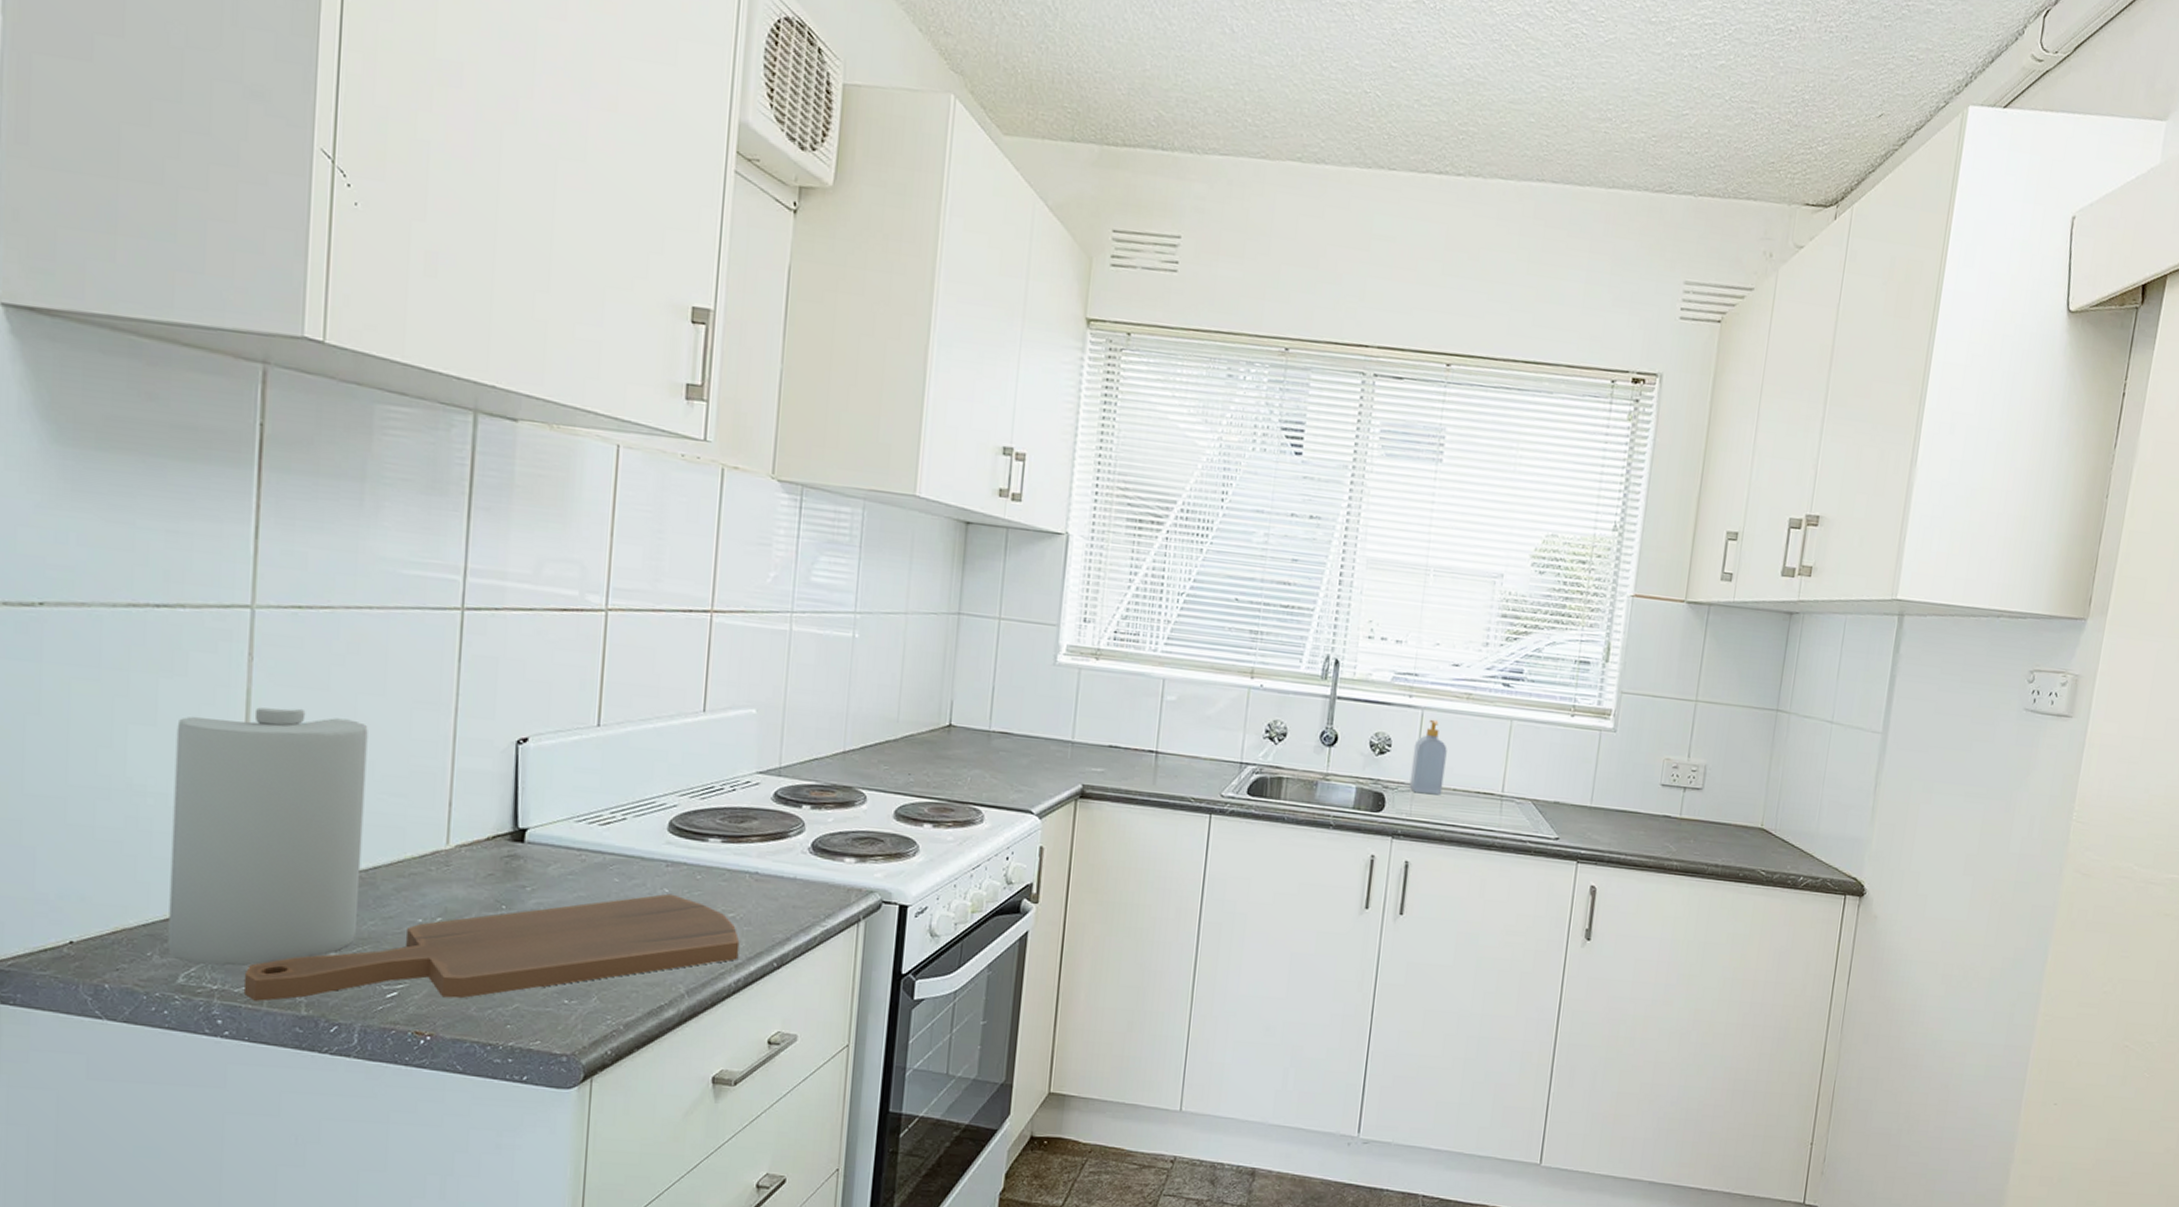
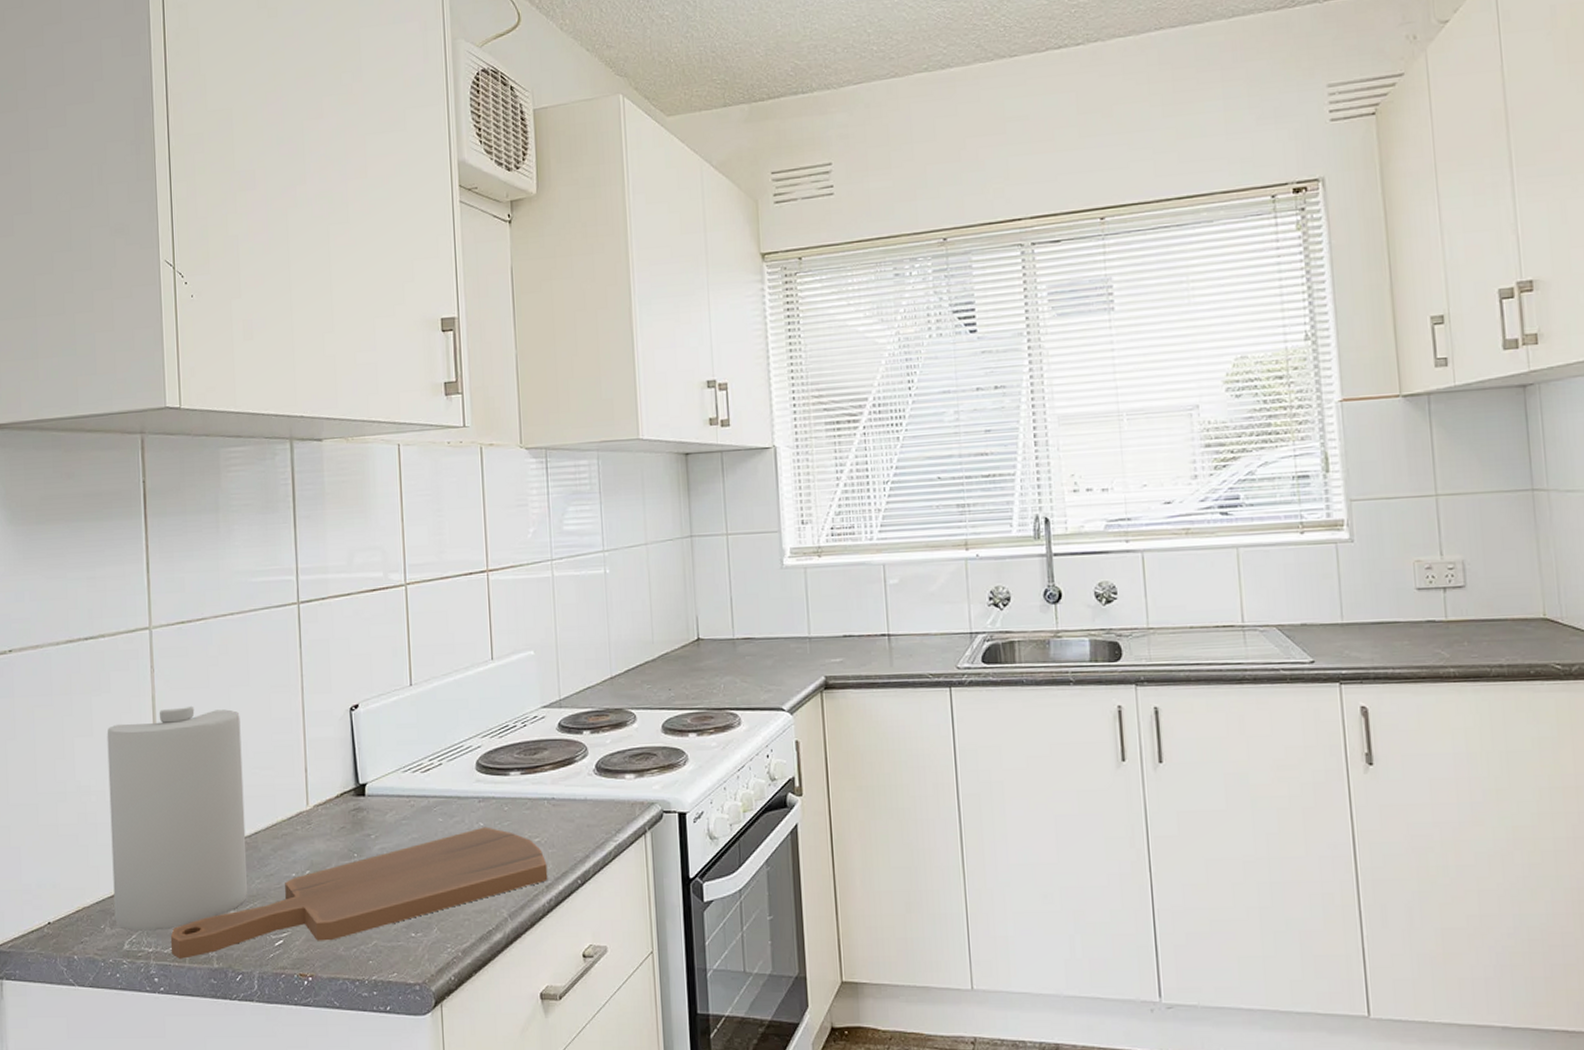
soap bottle: present [1409,719,1447,796] -> none [1140,560,1179,637]

